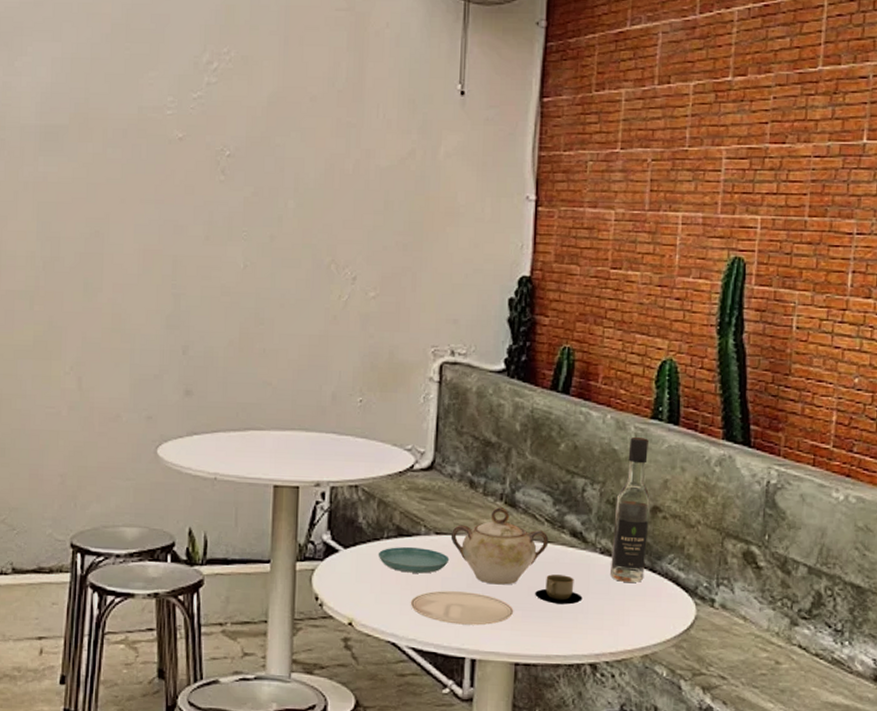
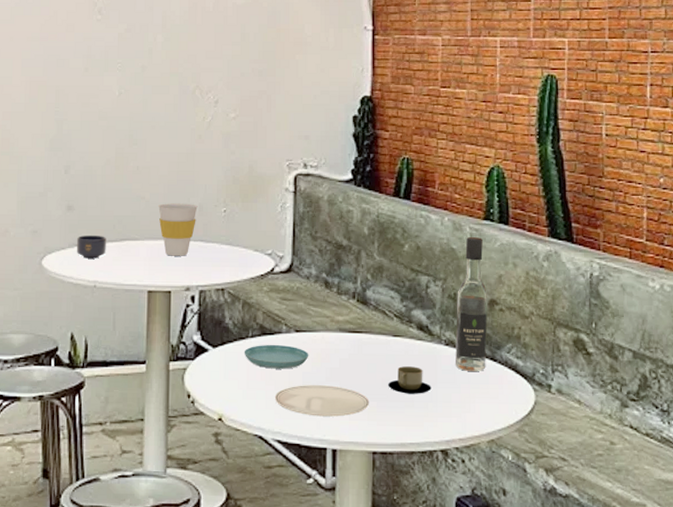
mug: none [195,422,229,449] -> present [76,235,106,259]
cup: none [287,390,331,449] -> present [158,203,198,256]
sugar bowl: present [450,507,549,585] -> none [309,305,398,378]

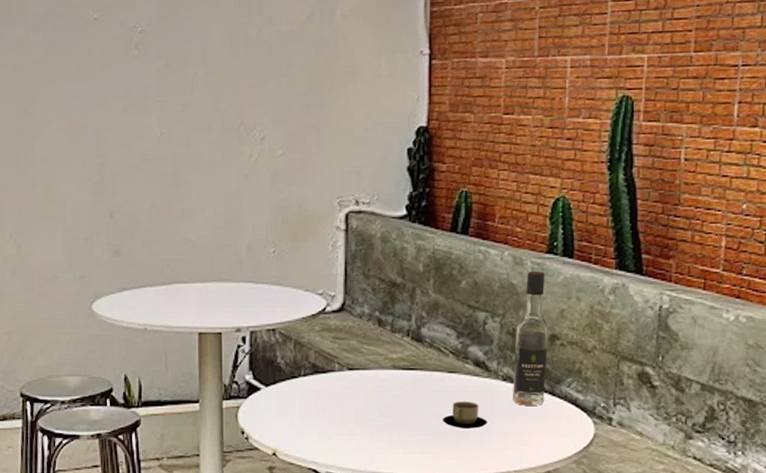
mug: present [76,235,106,259] -> none [125,278,155,302]
cup: present [158,203,198,256] -> none [206,245,246,298]
saucer: present [244,345,309,369] -> none [296,383,362,406]
plate: present [274,384,370,417] -> none [328,420,424,451]

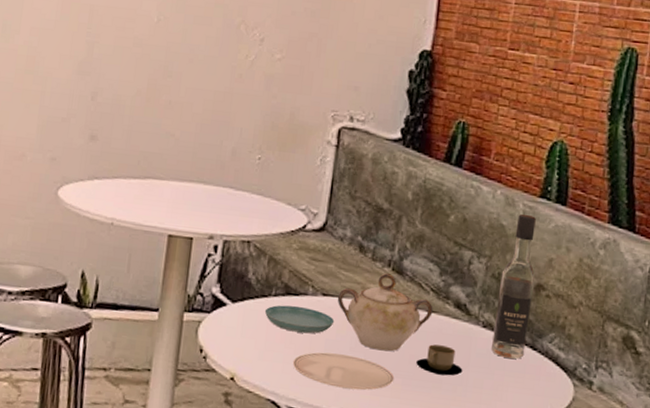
saucer: none [296,383,362,406] -> present [264,305,335,334]
plate: none [328,420,424,451] -> present [292,352,395,390]
sugar bowl: none [362,343,454,413] -> present [337,273,433,352]

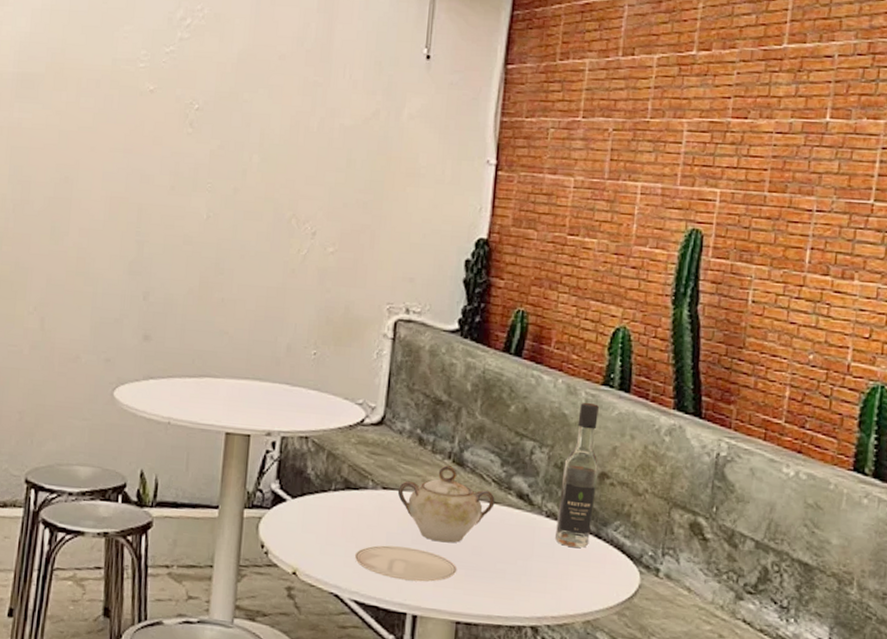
saucer: present [264,305,335,334] -> none [324,499,396,528]
cup: present [416,344,463,376] -> none [479,535,527,566]

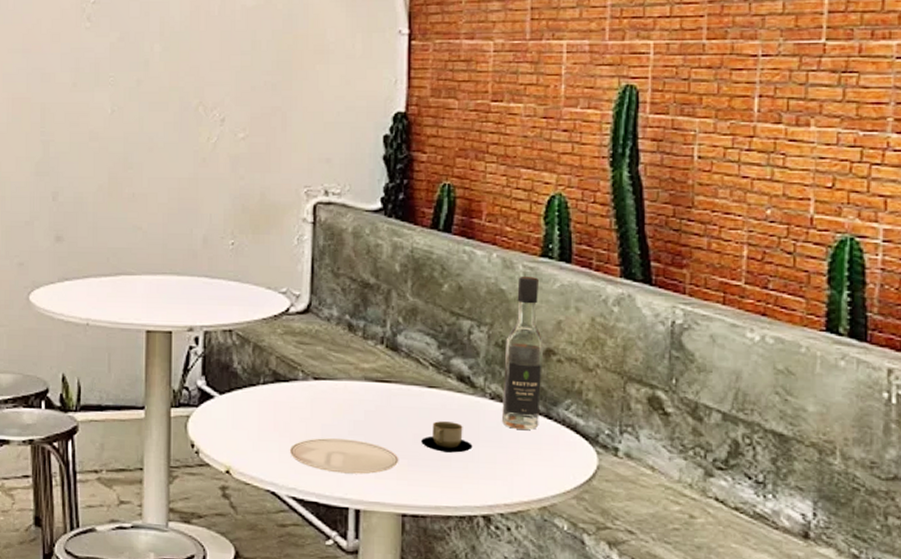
sugar bowl: present [397,465,495,543] -> none [330,351,434,432]
cup: none [479,535,527,566] -> present [421,421,473,453]

